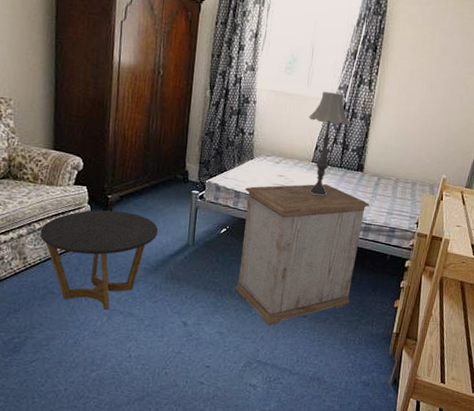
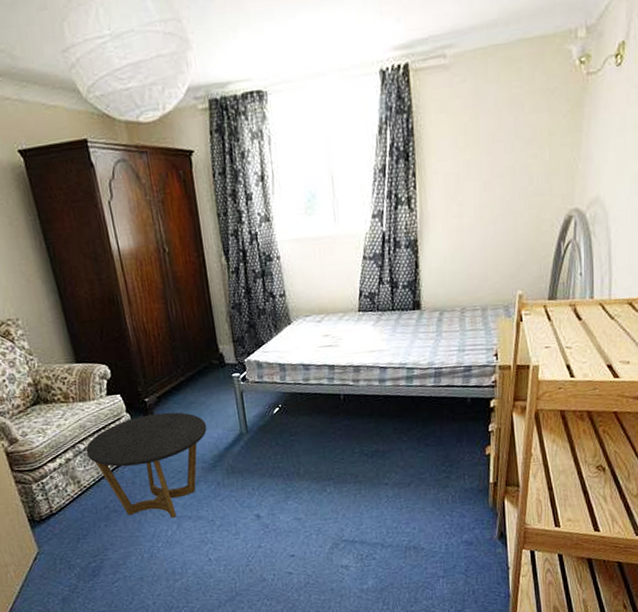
nightstand: present [235,184,370,326] -> none [289,333,436,502]
table lamp: present [309,91,350,196] -> none [344,222,394,349]

